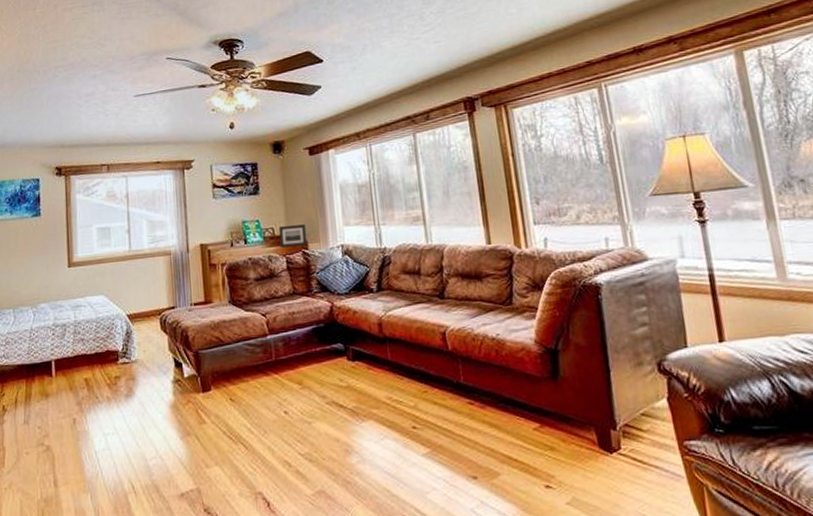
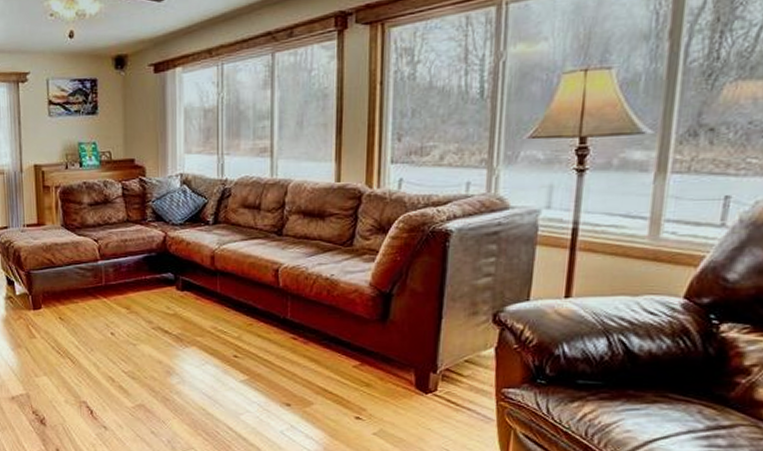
picture frame: present [278,224,308,248] -> none [116,150,145,173]

